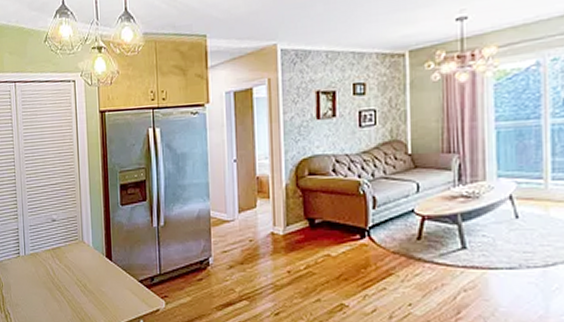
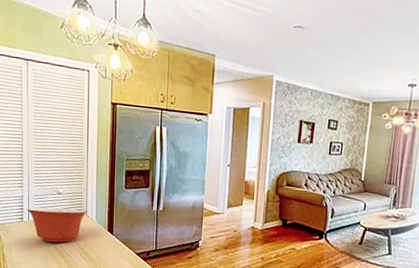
mixing bowl: none [23,235,83,277] -> present [27,207,87,243]

